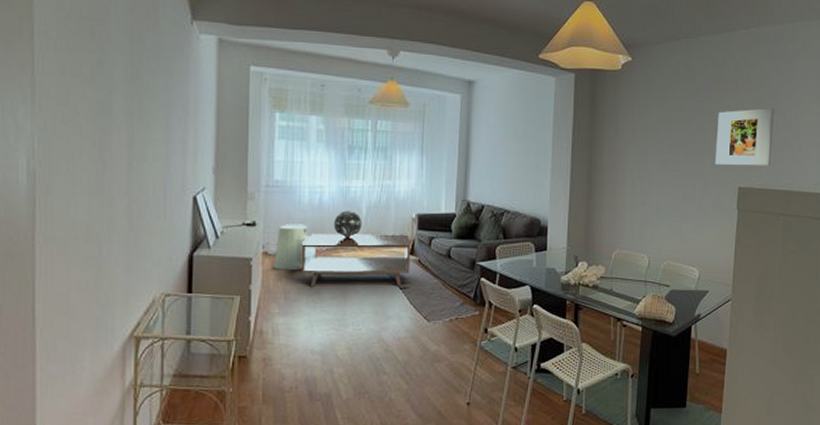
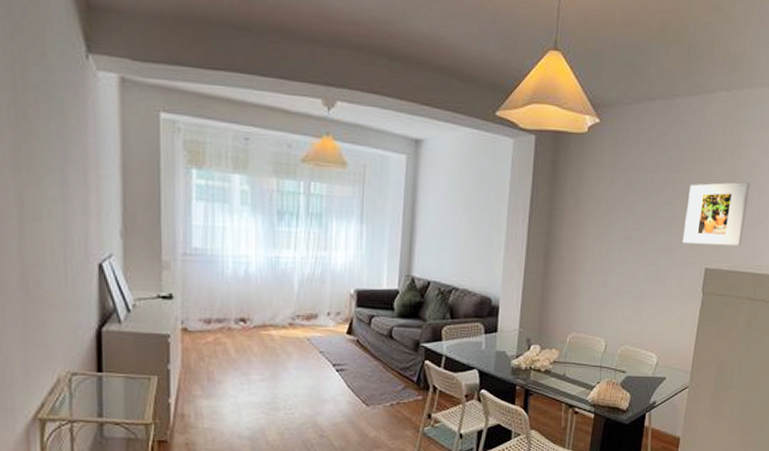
air purifier: present [273,224,310,271] -> none [194,298,235,350]
coffee table: present [301,234,410,288] -> none [225,309,348,369]
decorative globe: present [333,210,362,238] -> none [261,283,294,315]

